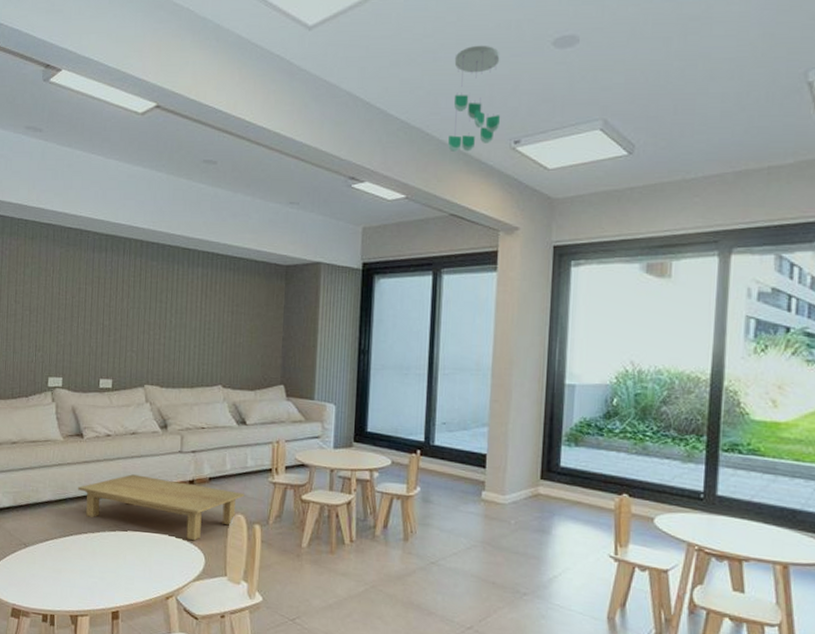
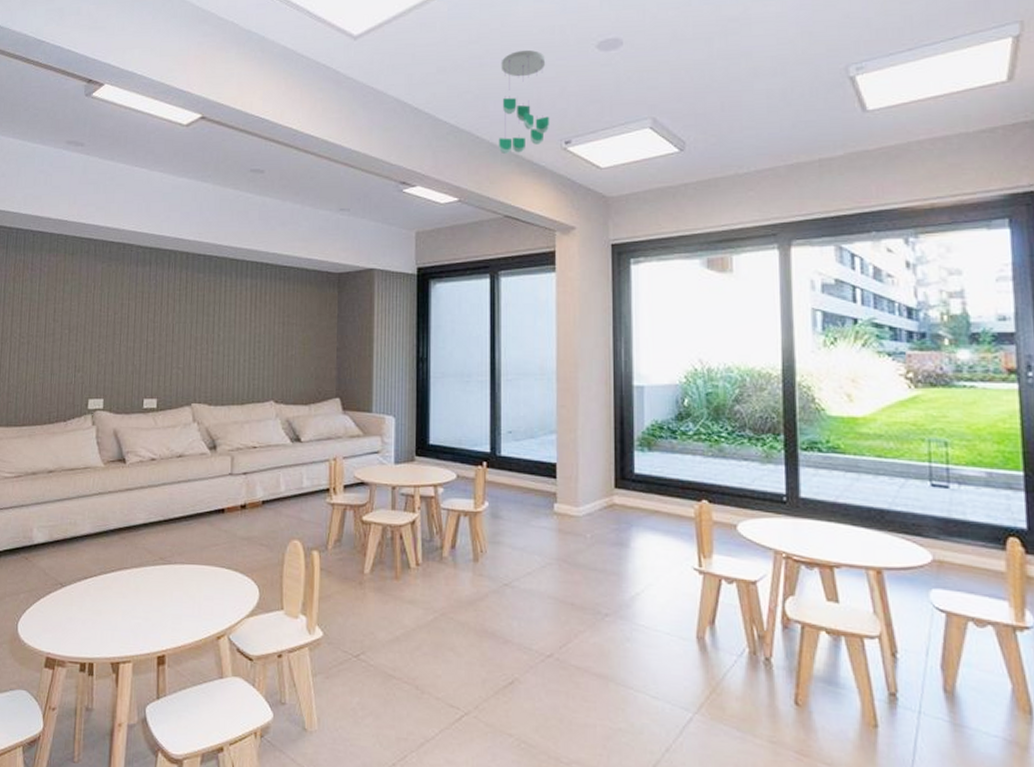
coffee table: present [77,474,244,541] -> none [119,501,300,572]

